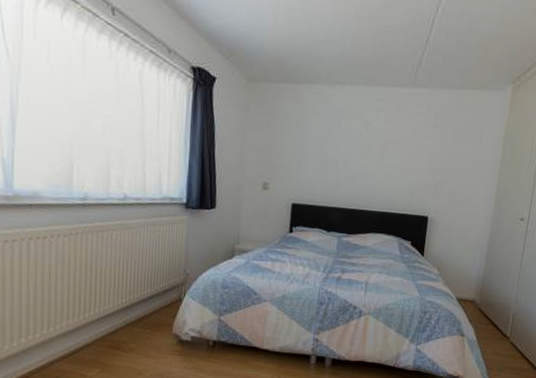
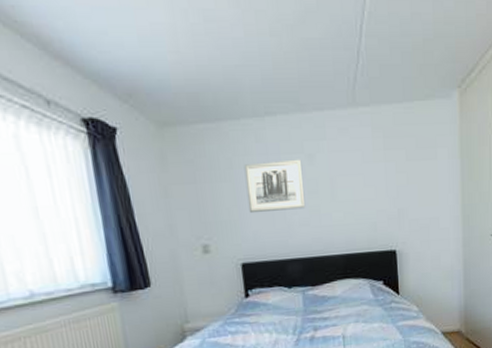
wall art: none [307,122,360,167] -> present [244,159,306,214]

